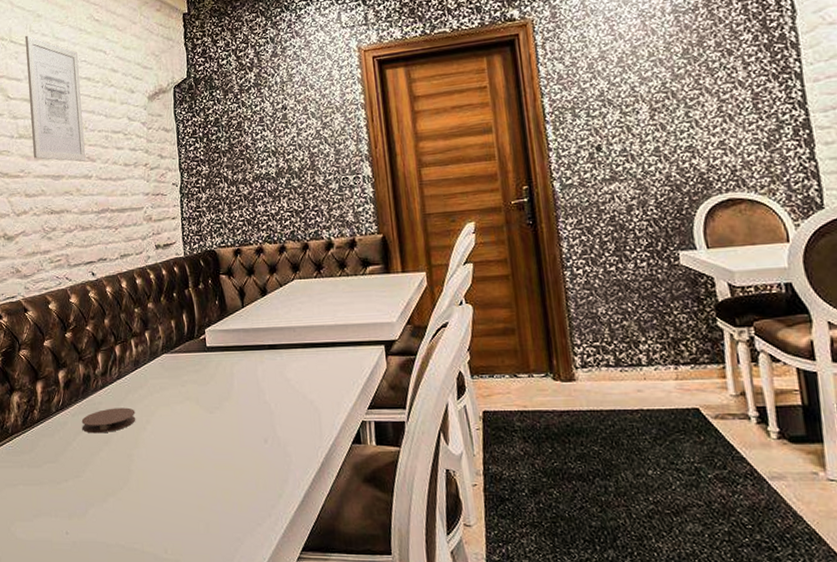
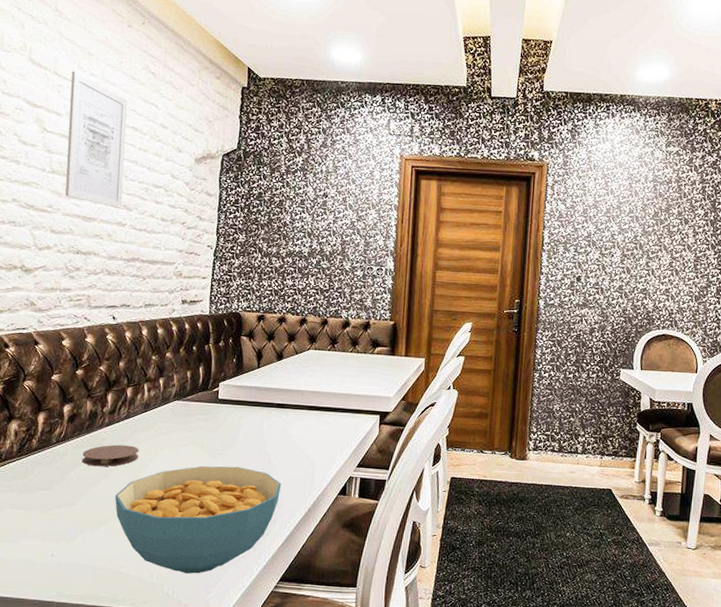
cereal bowl: none [119,420,288,547] -> present [115,465,282,574]

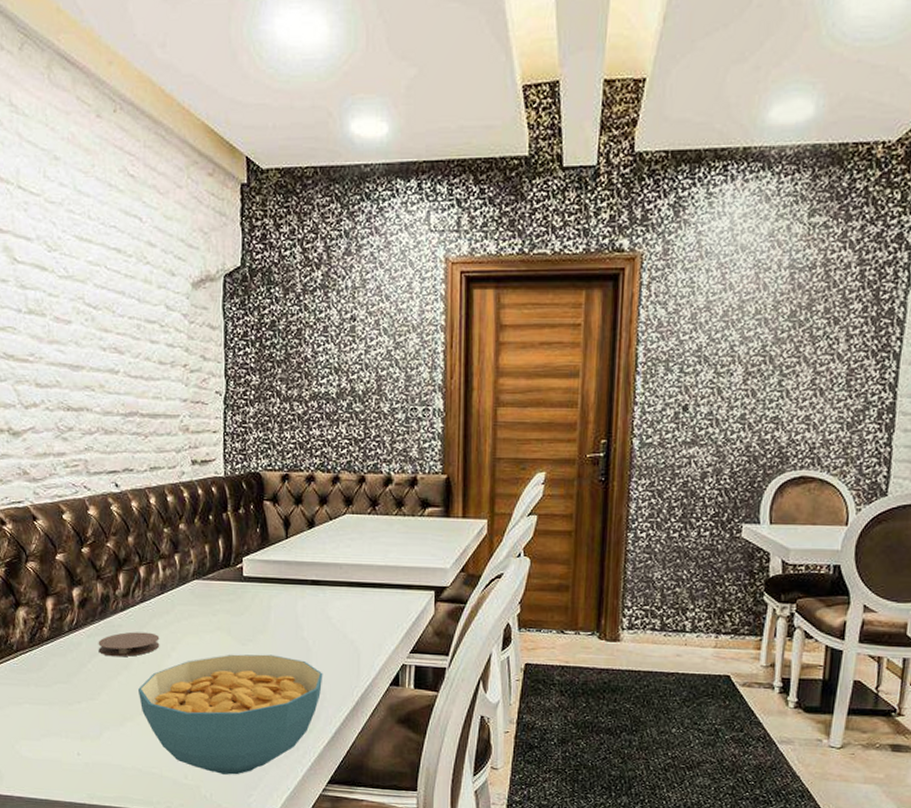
wall art: present [65,70,127,209] -> none [37,182,113,352]

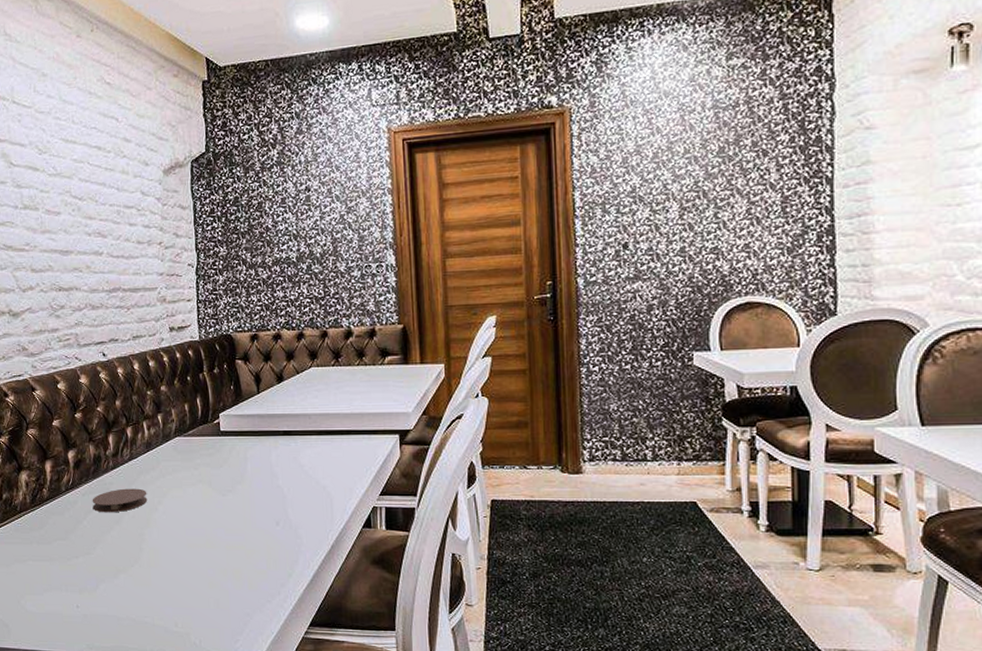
cereal bowl: present [138,654,323,775] -> none [130,503,299,621]

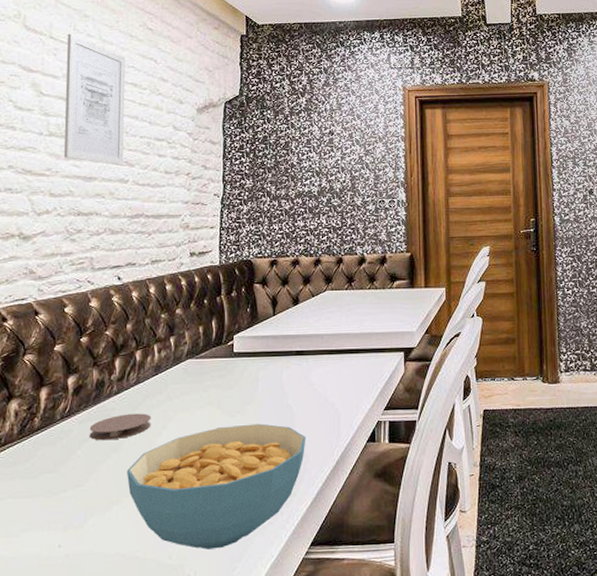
wall art: none [28,96,97,237] -> present [64,33,125,165]
cereal bowl: none [130,503,299,621] -> present [127,423,306,549]

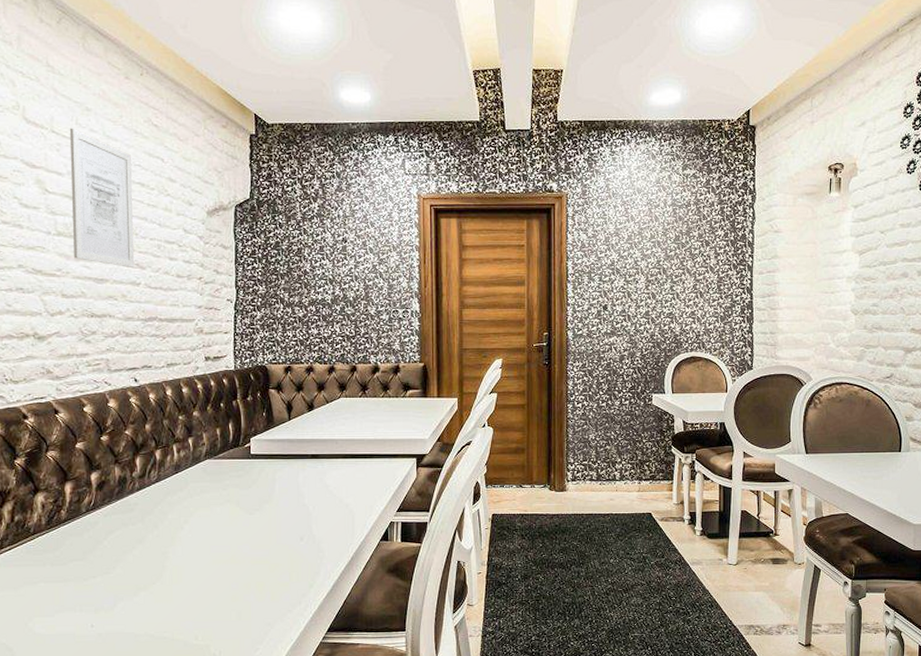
coaster: present [89,413,151,441] -> none [114,508,174,533]
cereal bowl: present [127,423,306,549] -> none [152,521,322,632]

